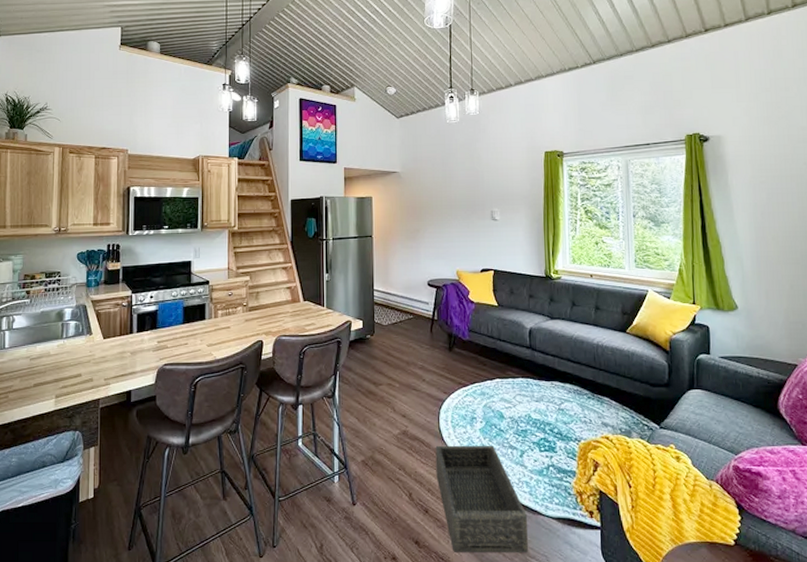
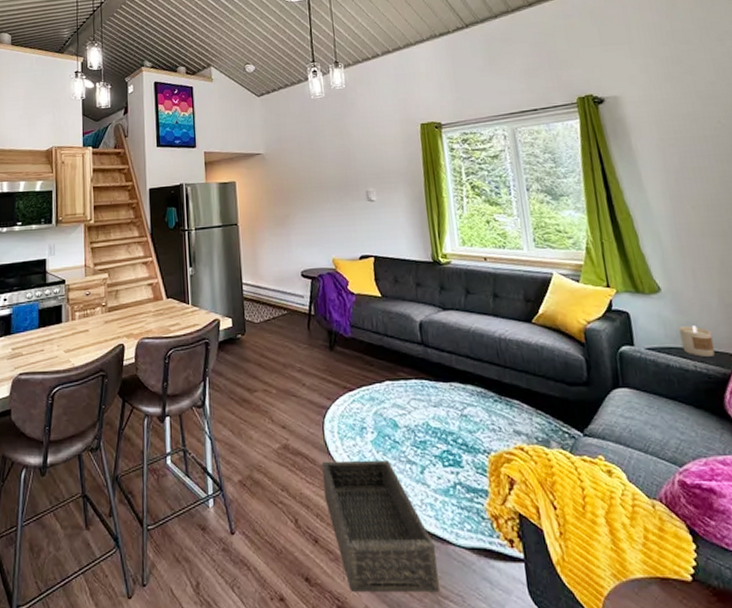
candle: none [749,339,776,365] -> present [679,326,715,357]

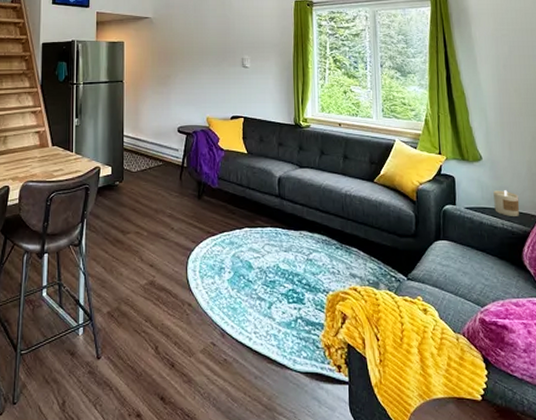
basket: present [321,460,439,593] -> none [183,296,276,410]

